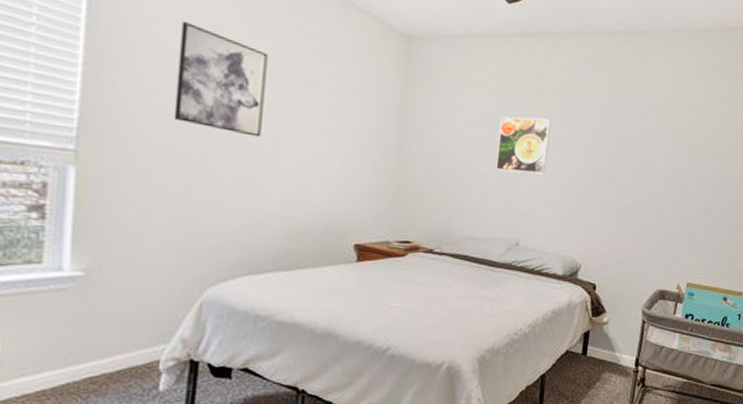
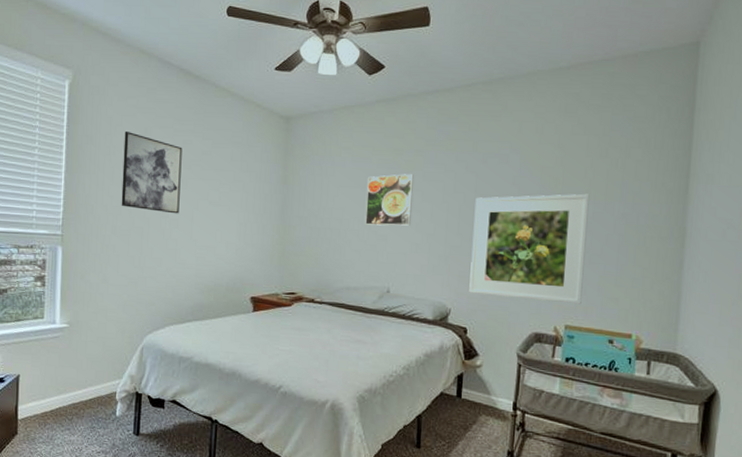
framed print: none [600,150,716,263] -> present [469,193,590,305]

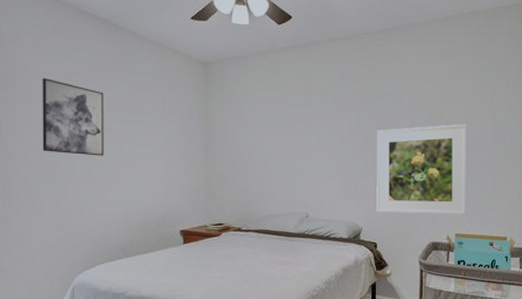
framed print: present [365,173,414,226] -> none [283,110,323,158]

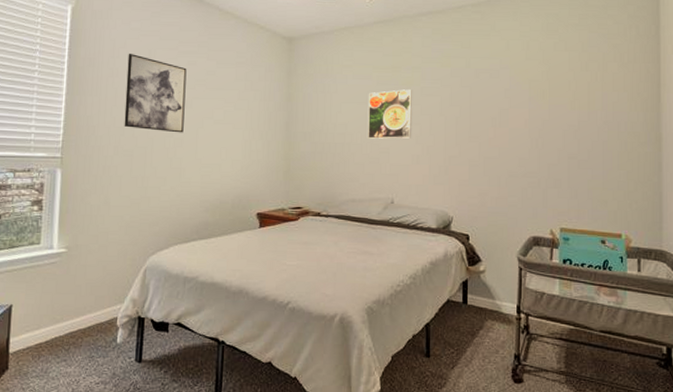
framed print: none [283,110,323,158] -> present [368,88,412,139]
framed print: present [376,123,468,216] -> none [469,104,574,208]

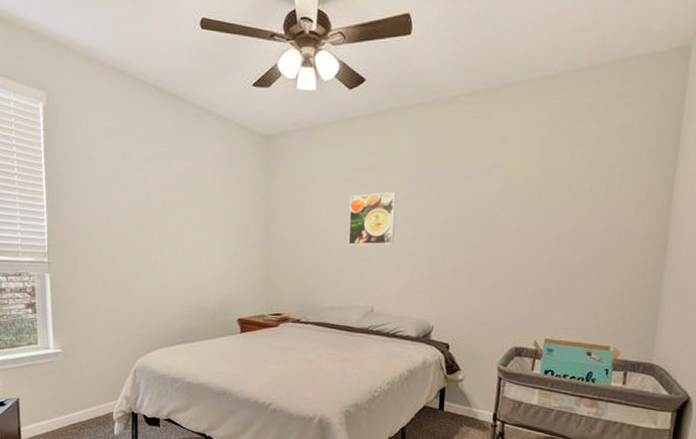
wall art: present [124,54,187,133] -> none [103,155,163,238]

